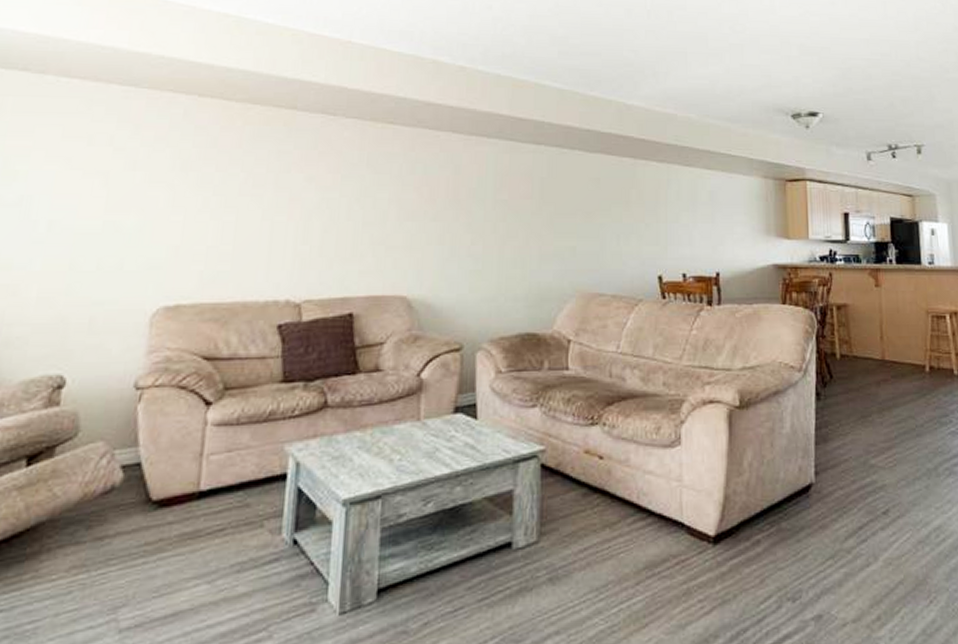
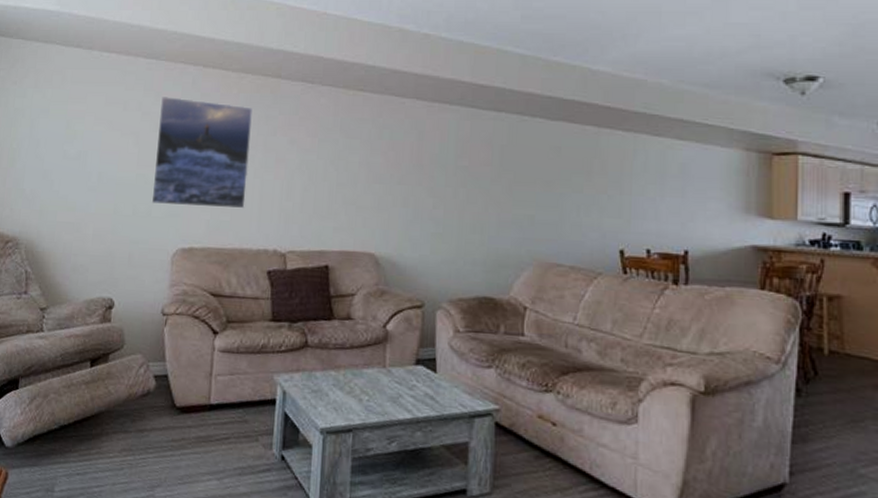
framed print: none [123,129,261,256] -> present [151,97,253,209]

